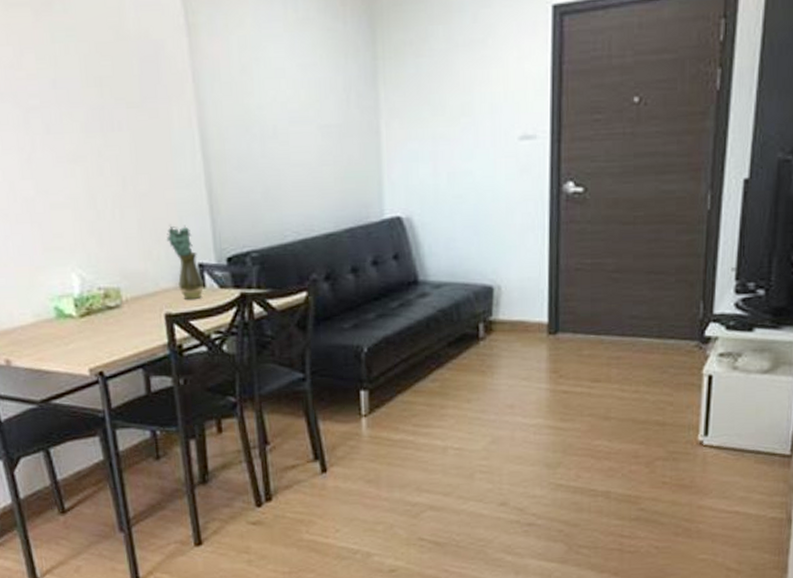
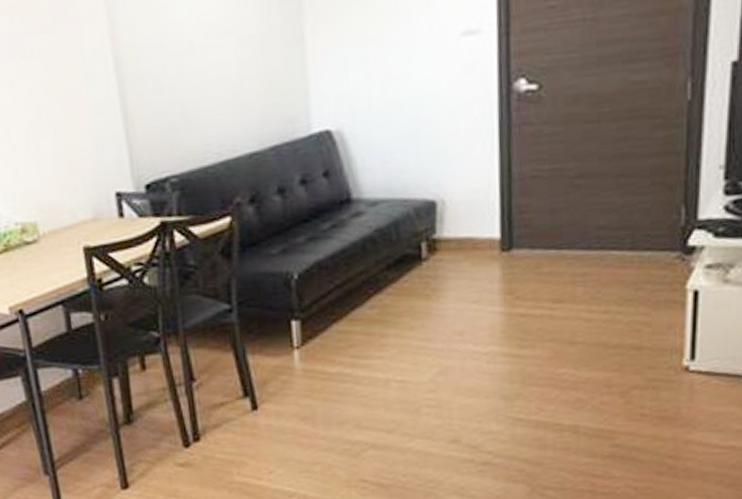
vase: present [167,224,204,299] -> none [82,152,122,231]

